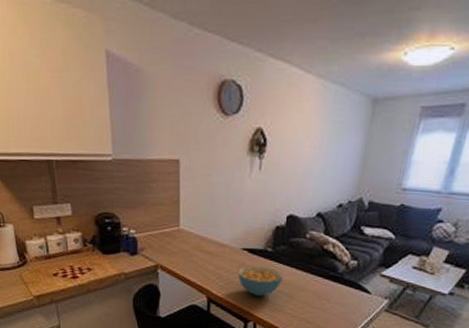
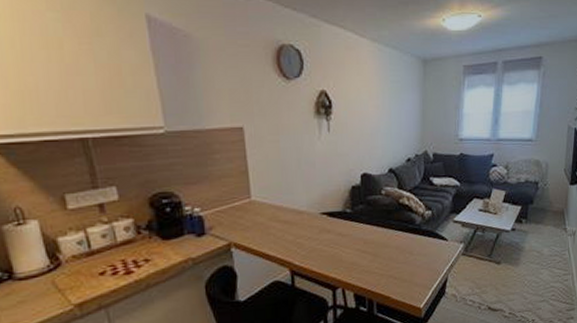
cereal bowl: present [238,265,283,297] -> none [319,228,365,261]

